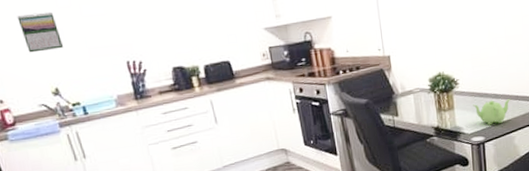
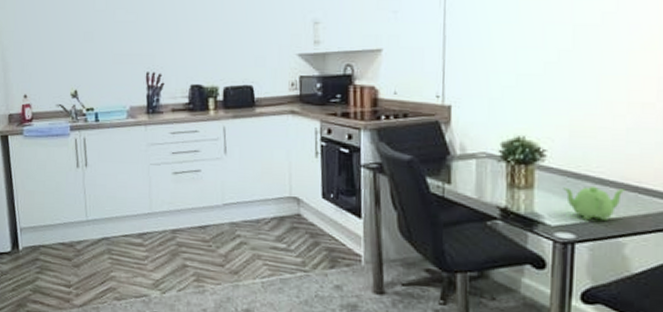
calendar: present [17,11,64,53] -> none [56,14,92,52]

